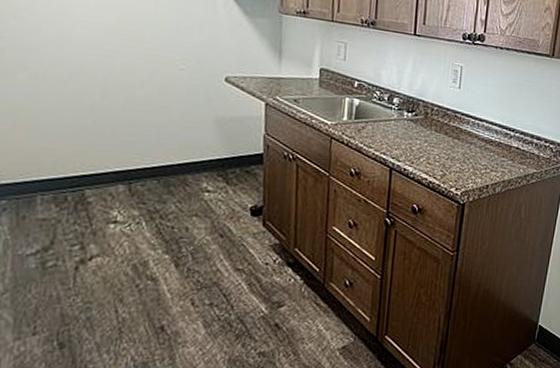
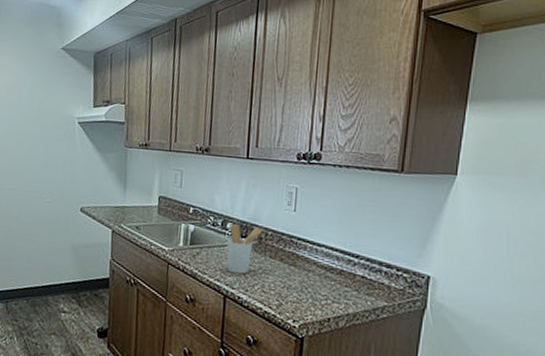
utensil holder: none [393,98,430,148] -> present [227,223,264,274]

